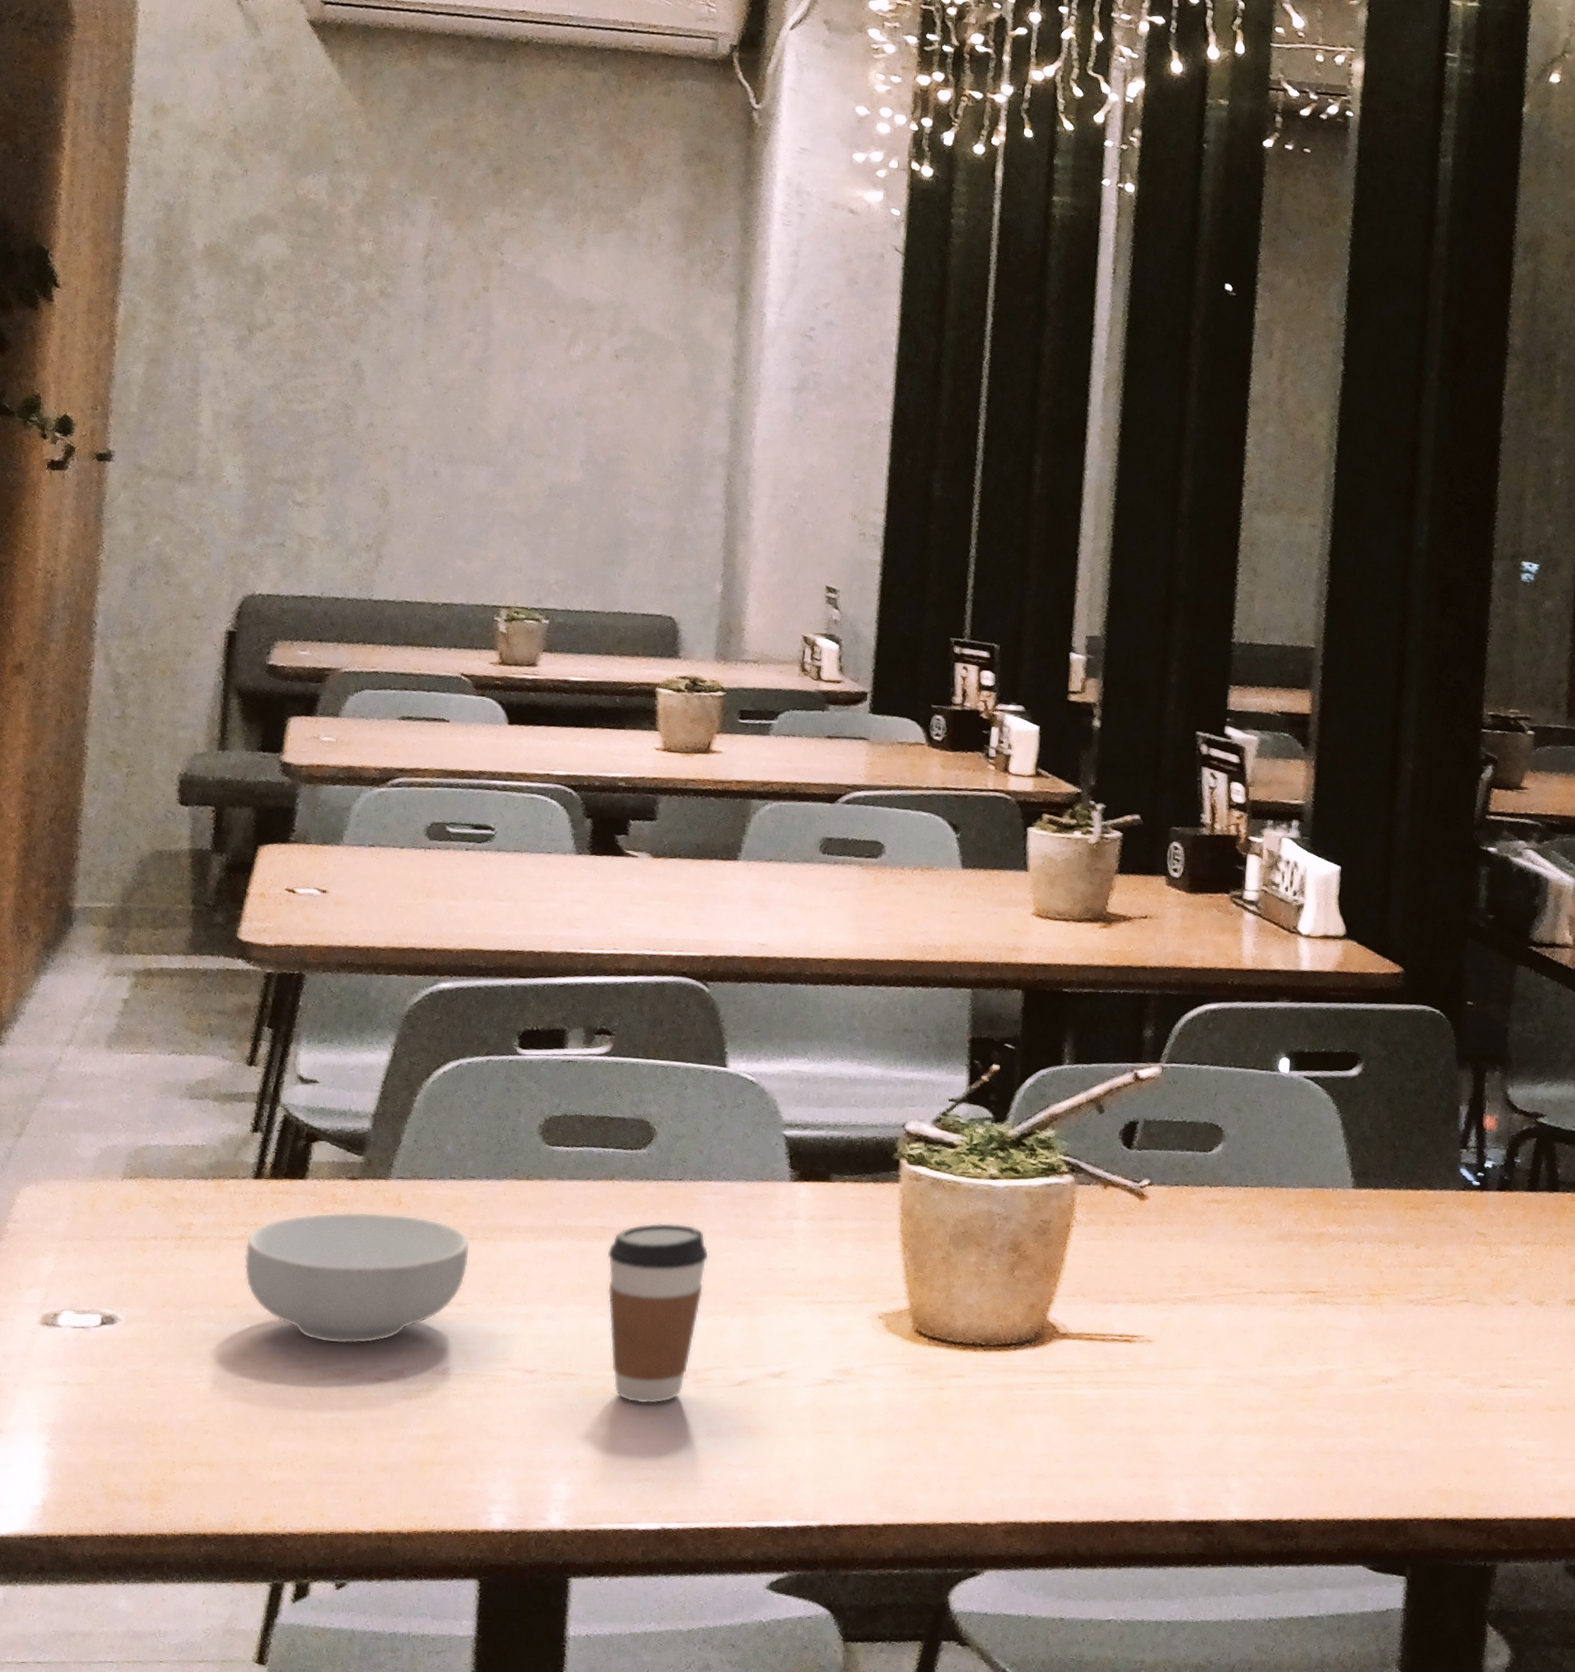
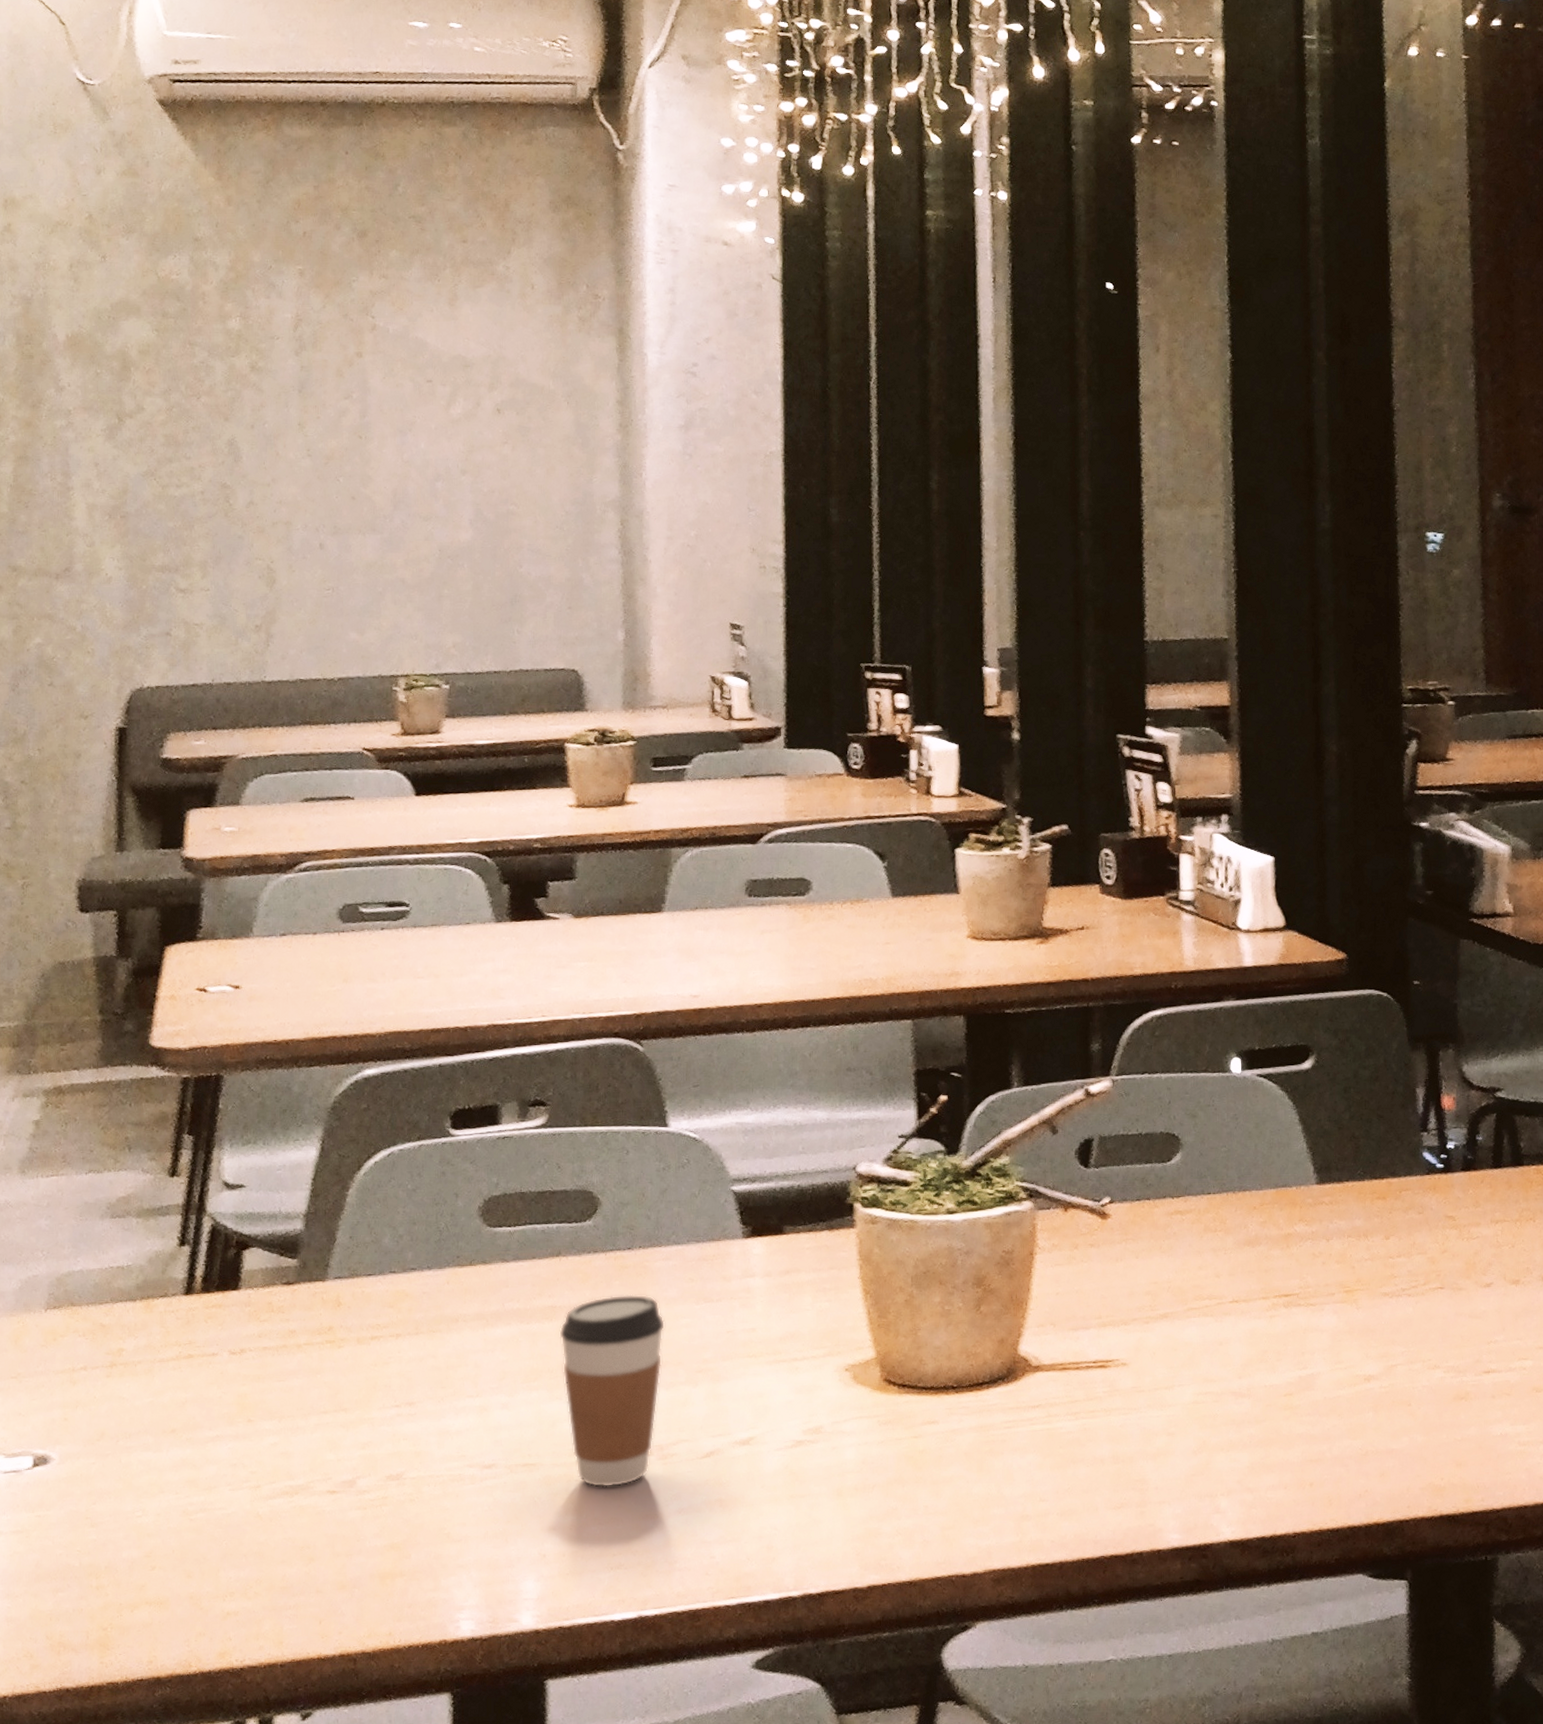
cereal bowl: present [244,1212,471,1344] -> none [180,1316,417,1459]

